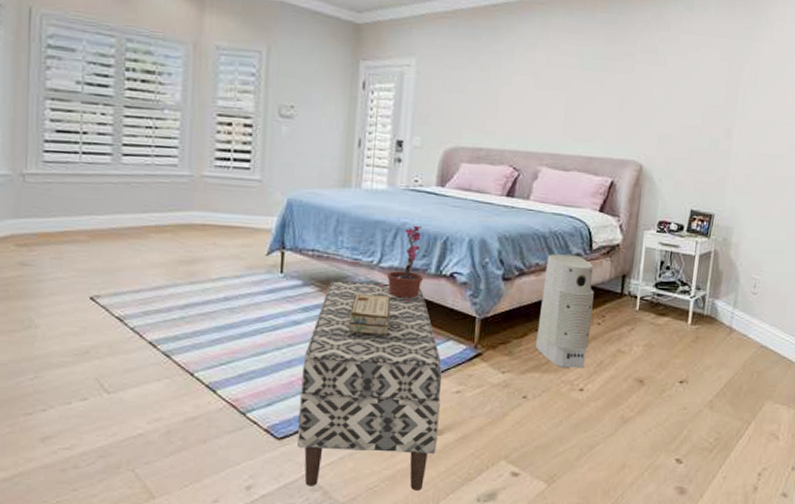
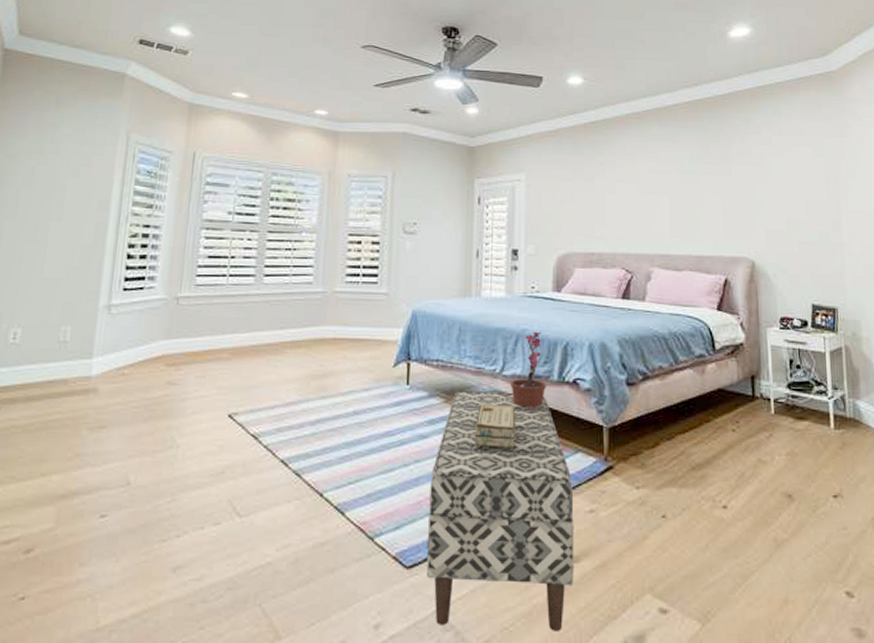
air purifier: present [536,254,594,368] -> none [669,356,726,482]

